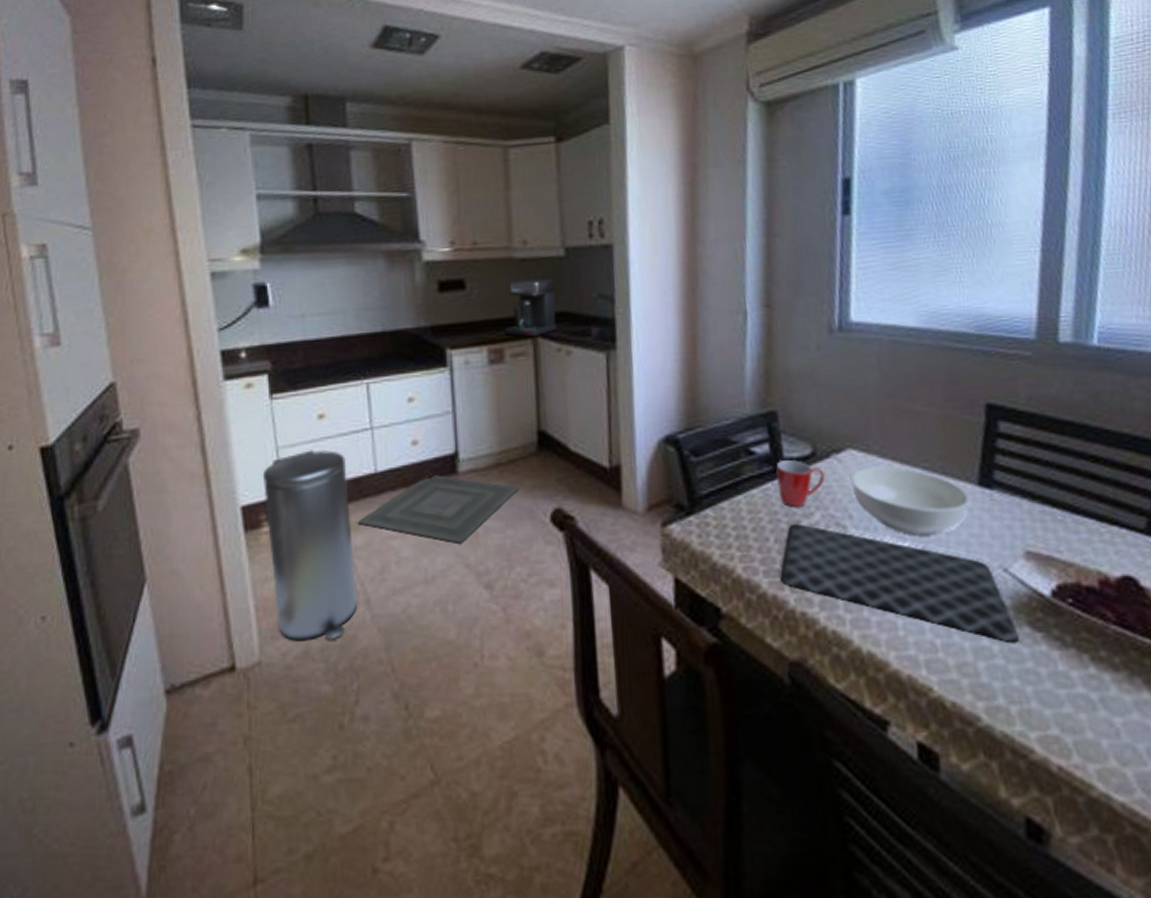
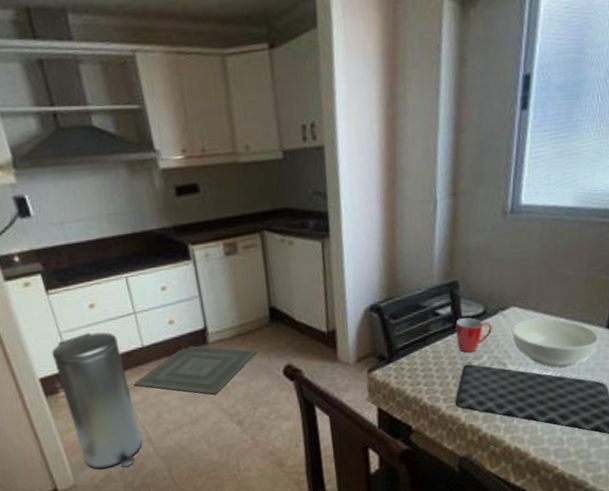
coffee maker: present [505,278,557,337] -> none [236,180,280,232]

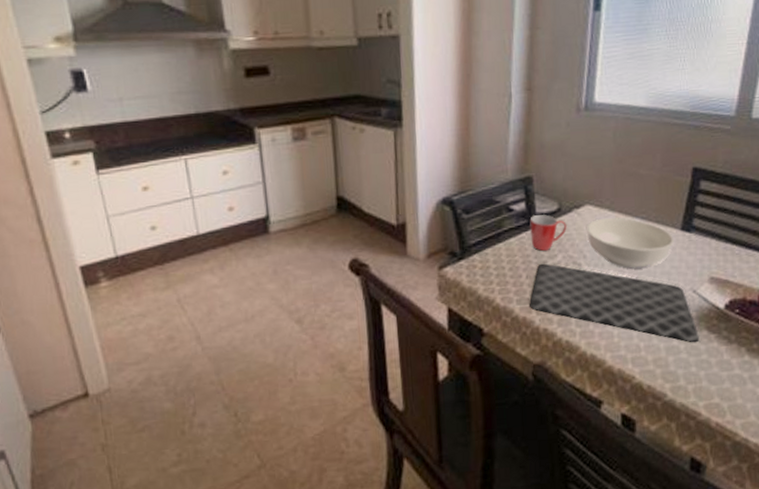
pedal bin: present [51,332,142,470] -> none [96,216,190,372]
bath mat: present [133,345,258,396] -> none [184,234,322,290]

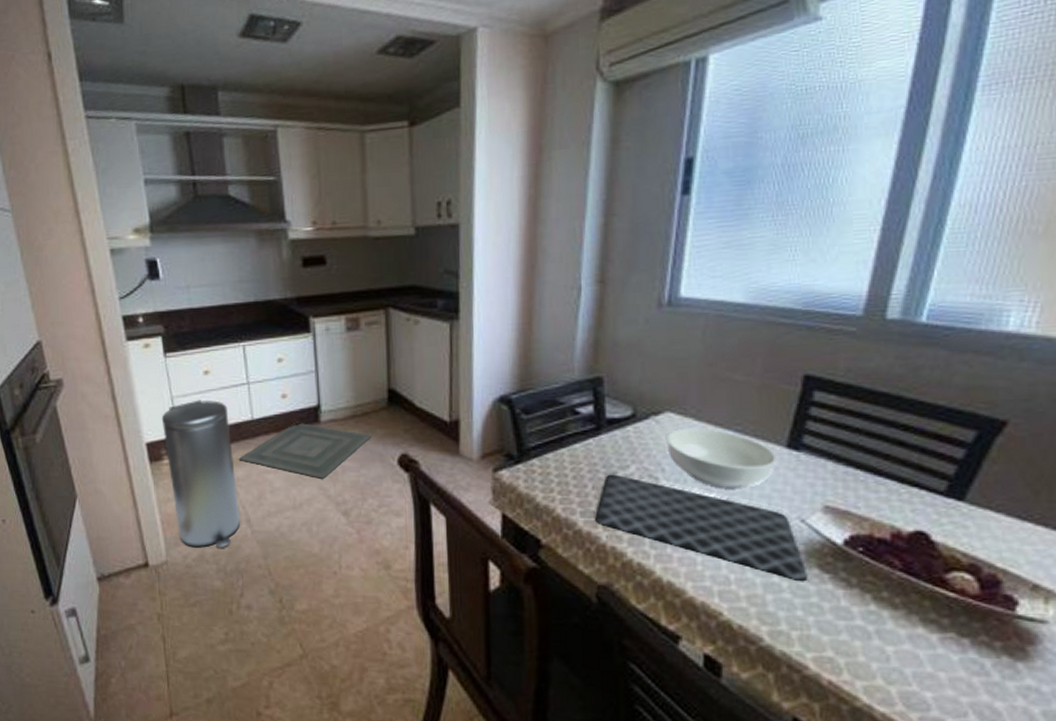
pedal bin: none [96,216,190,372] -> present [161,399,241,548]
bath mat: none [184,234,322,290] -> present [238,422,372,480]
mug: present [529,215,567,251] -> none [598,420,642,460]

